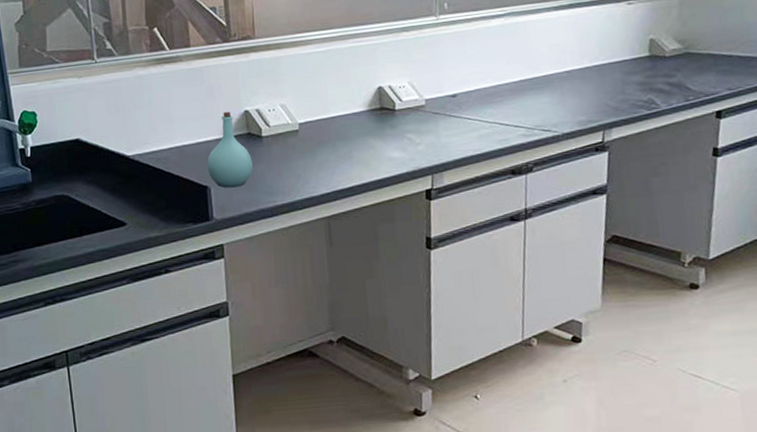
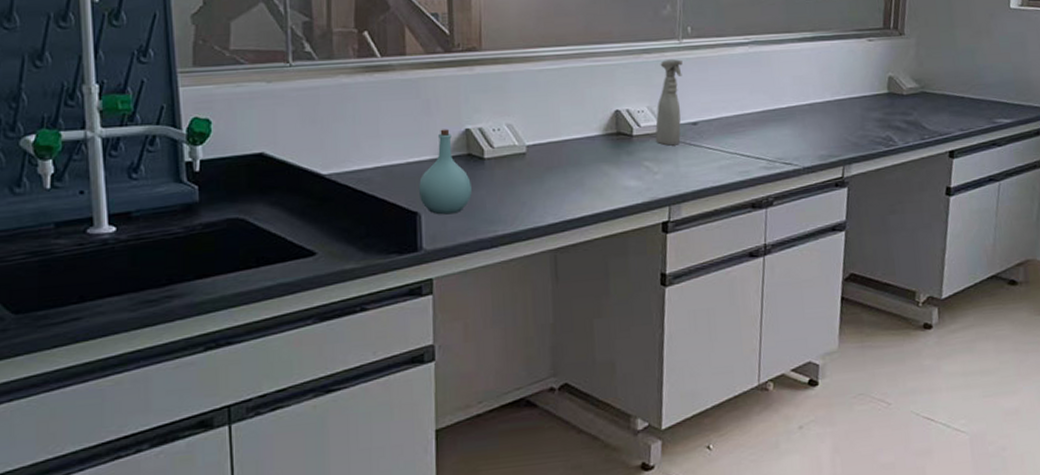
spray bottle: none [416,35,441,118] -> present [655,58,683,146]

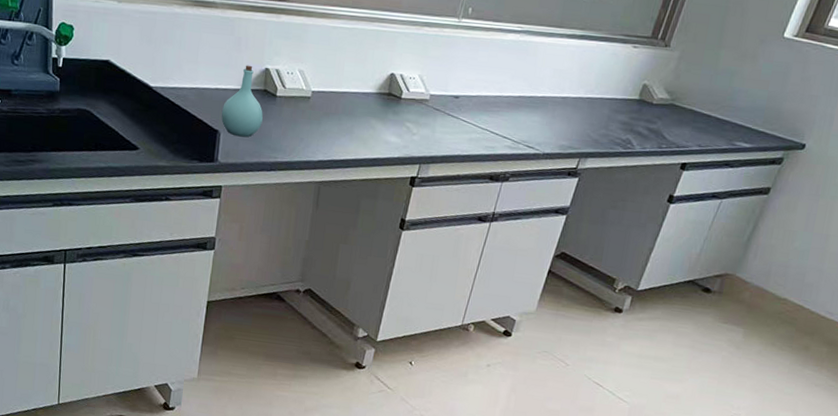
spray bottle: present [655,58,683,146] -> none [419,34,458,113]

